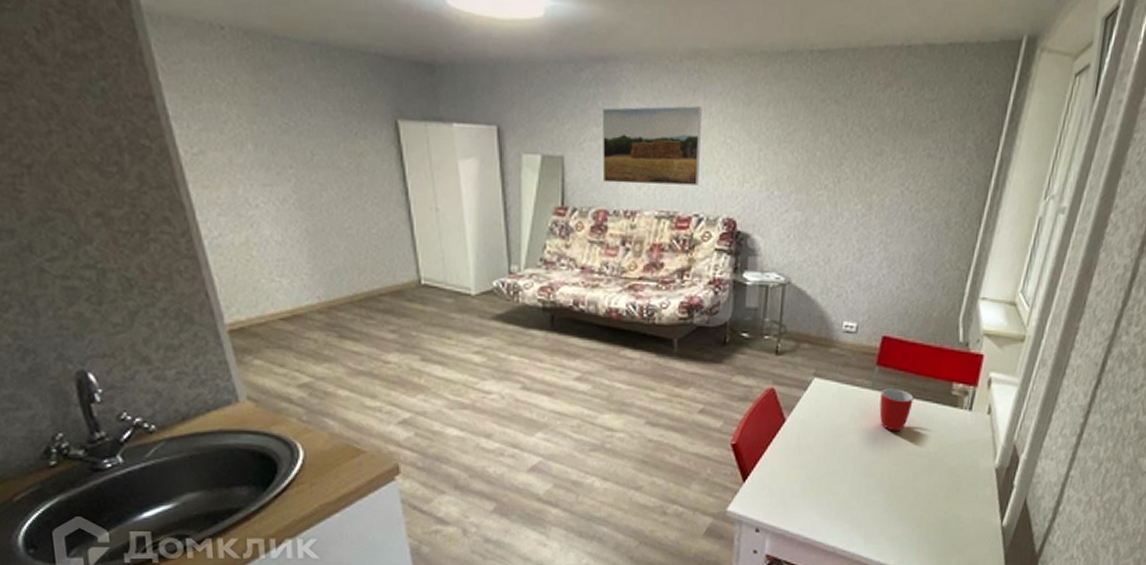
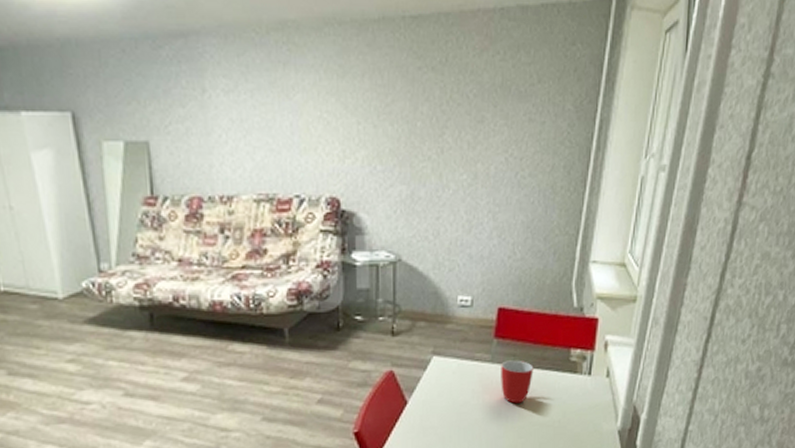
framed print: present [602,106,702,186] -> none [186,81,297,167]

